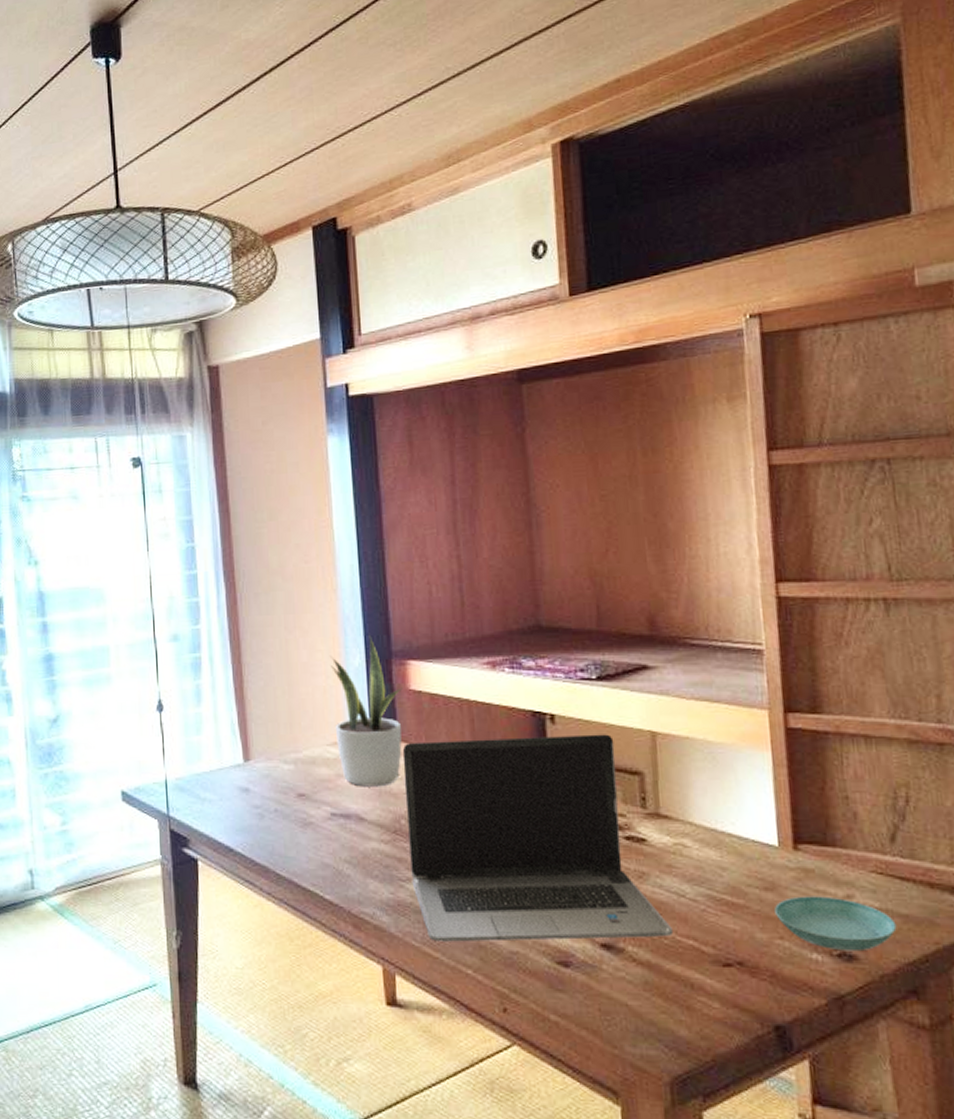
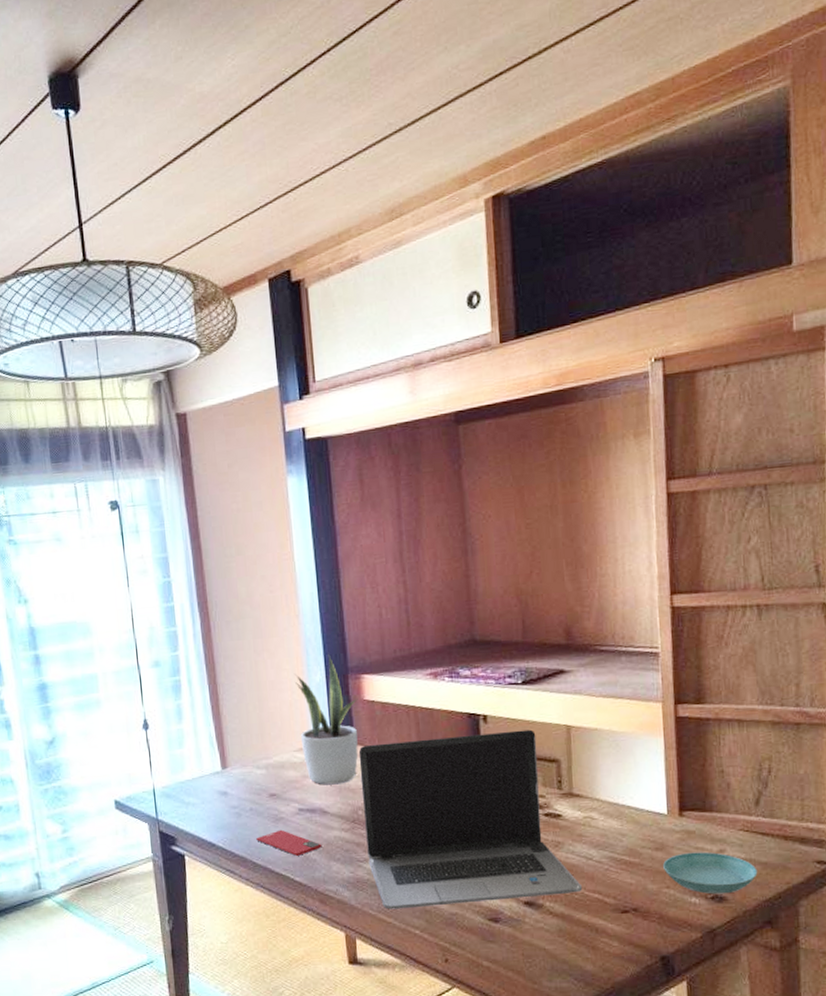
smartphone: none [281,836,358,869] -> present [256,829,322,856]

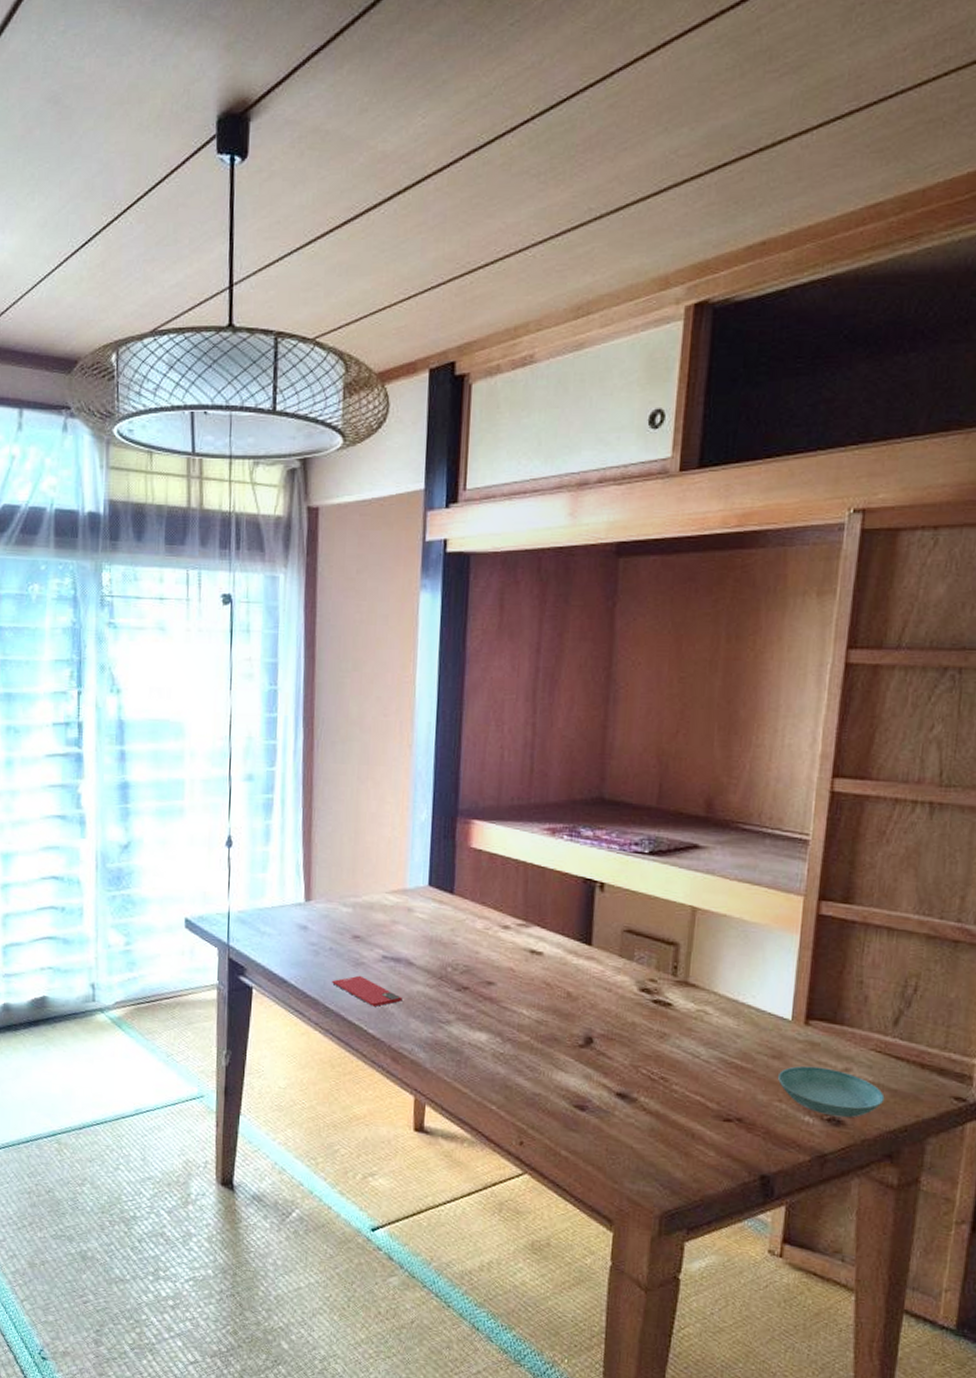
potted plant: present [295,654,359,785] -> none [395,793,464,936]
laptop computer: present [358,729,582,910] -> none [451,897,683,1092]

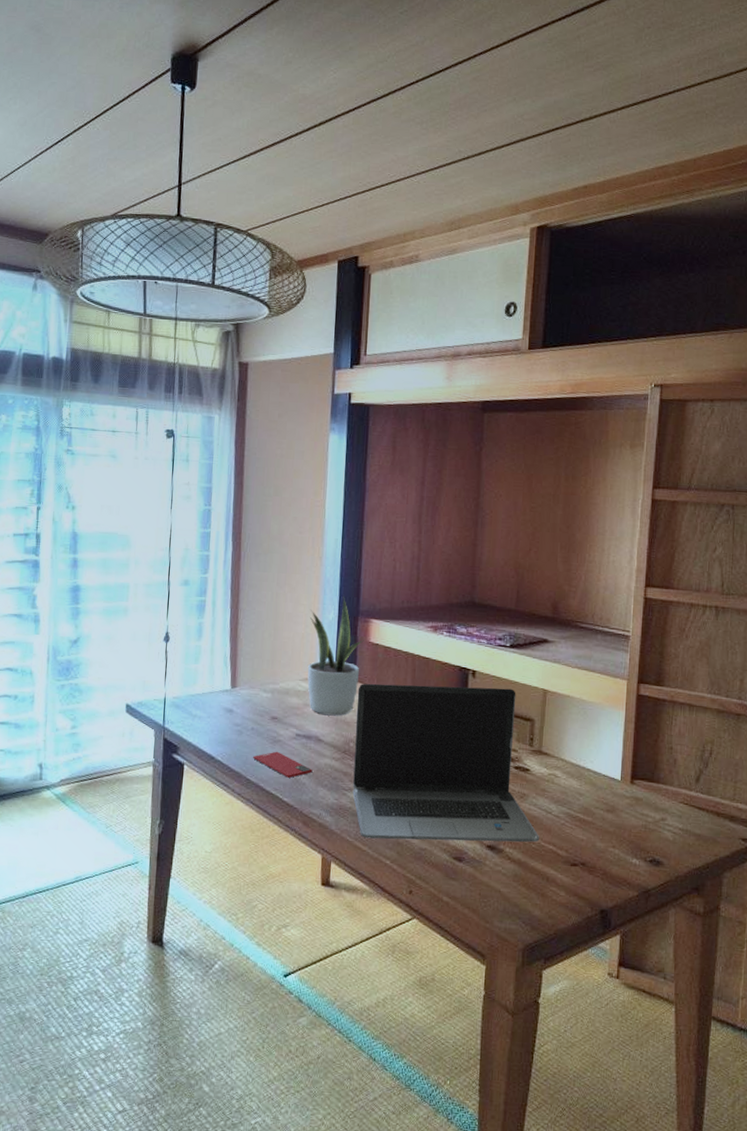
potted plant: none [395,793,464,936] -> present [307,597,364,716]
laptop computer: none [451,897,683,1092] -> present [352,683,539,843]
saucer: present [778,1065,885,1118] -> none [612,817,692,859]

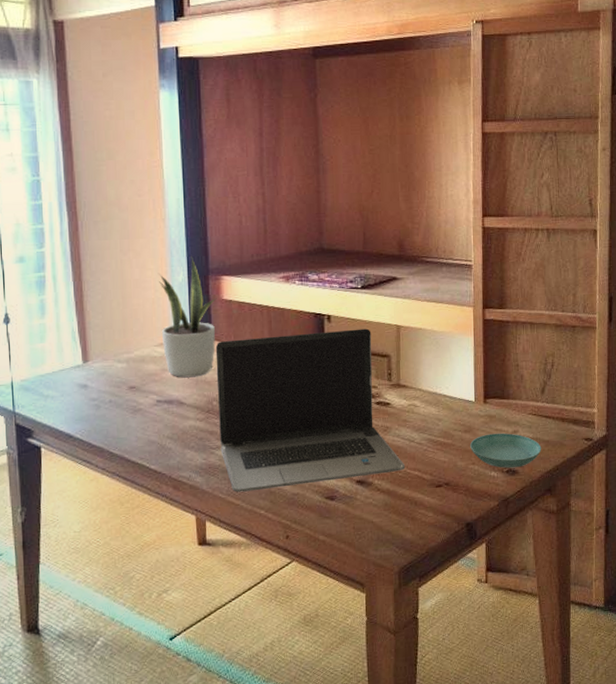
smartphone: present [253,751,313,778] -> none [114,420,178,445]
saucer: none [612,817,692,859] -> present [470,433,542,469]

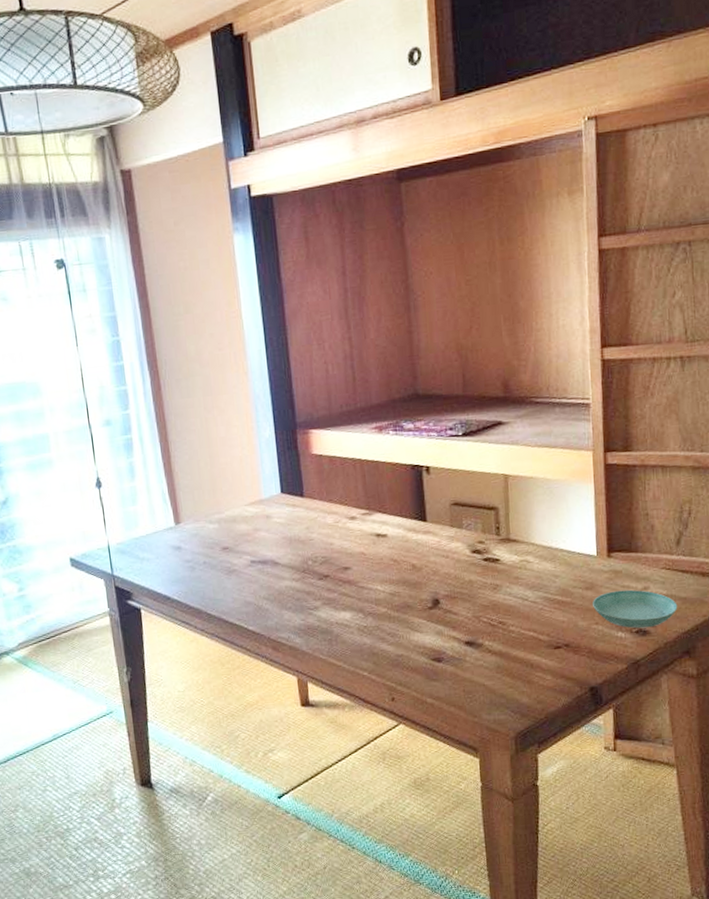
potted plant: present [159,257,217,378] -> none [245,411,308,538]
laptop computer: present [215,328,405,493] -> none [307,479,518,654]

